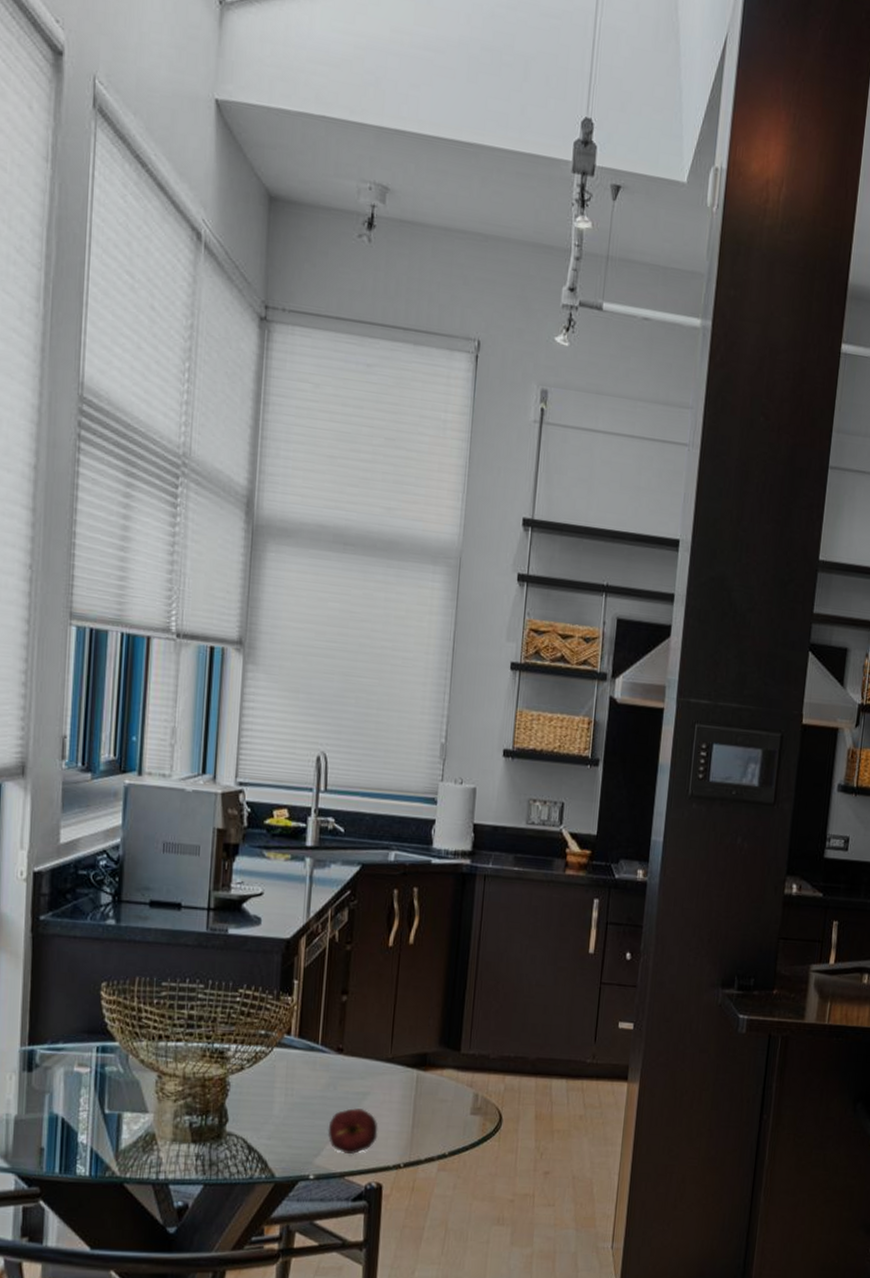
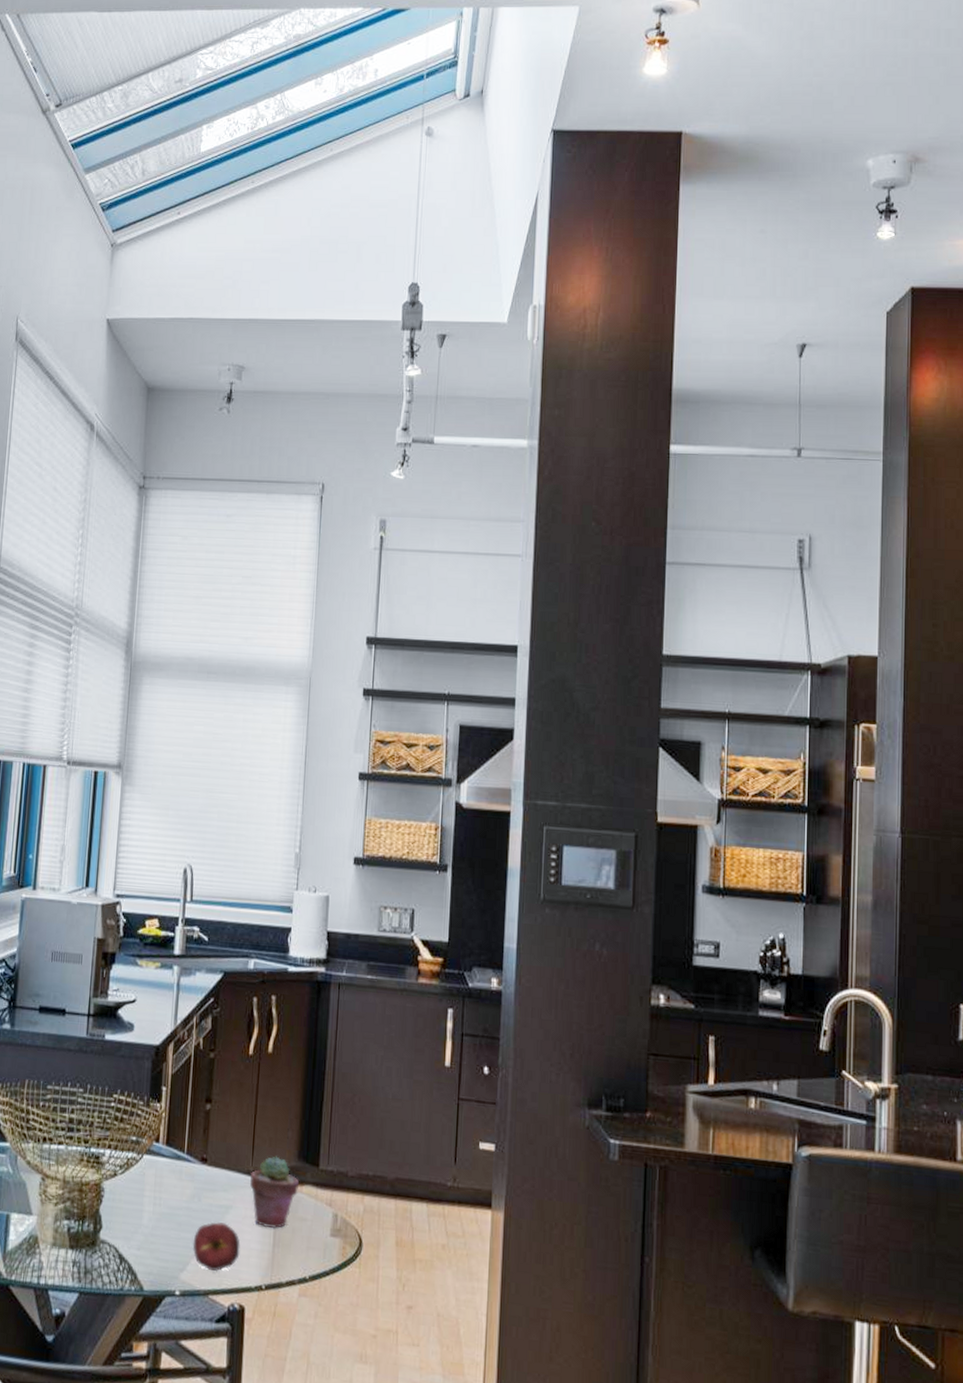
potted succulent: none [389,1043,441,1111] -> present [250,1156,300,1229]

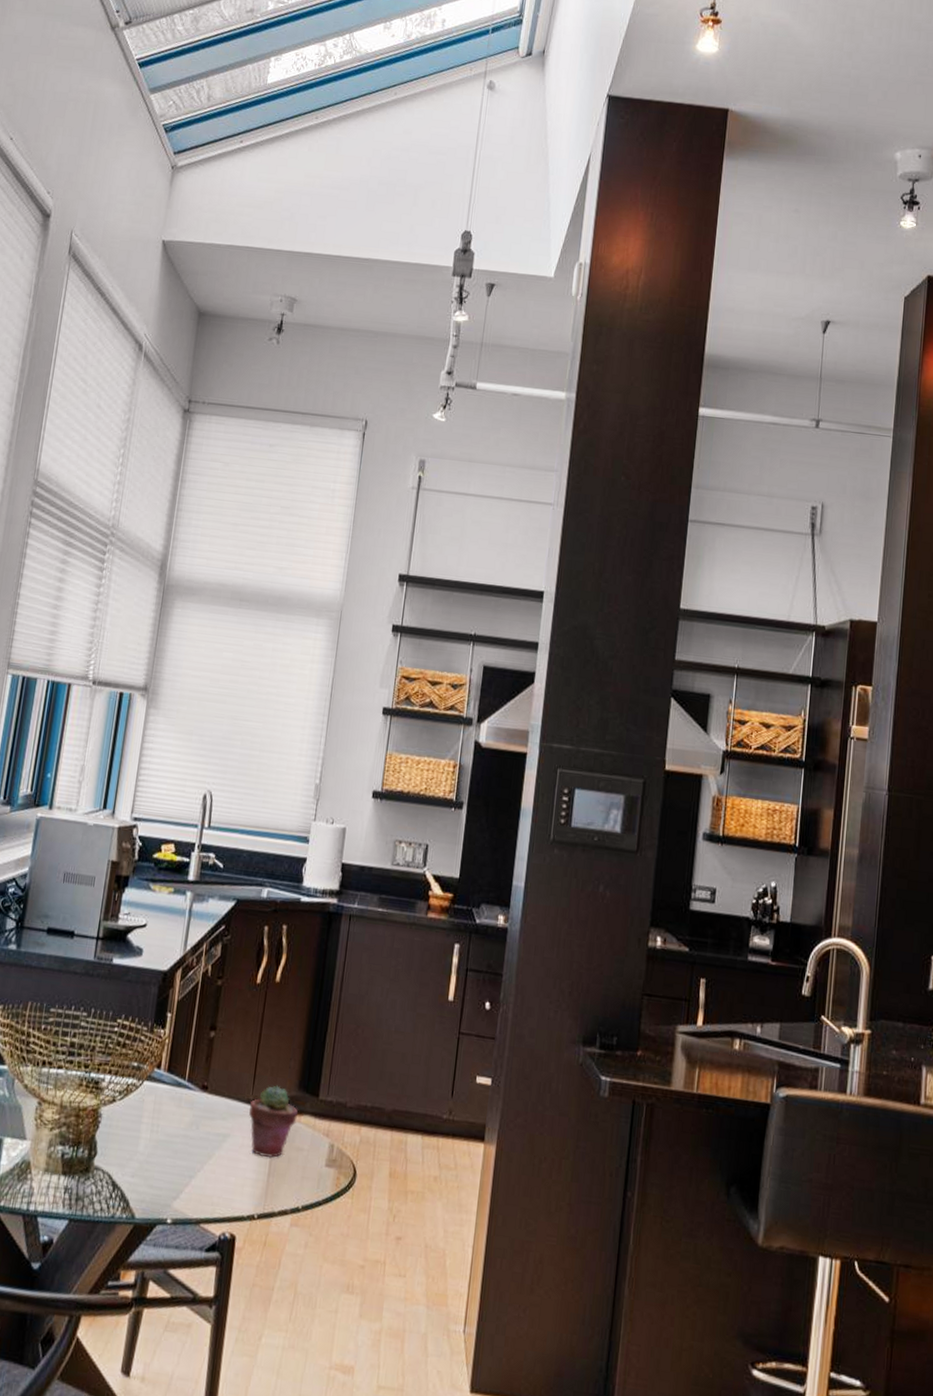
apple: present [192,1222,240,1272] -> none [187,1150,236,1201]

